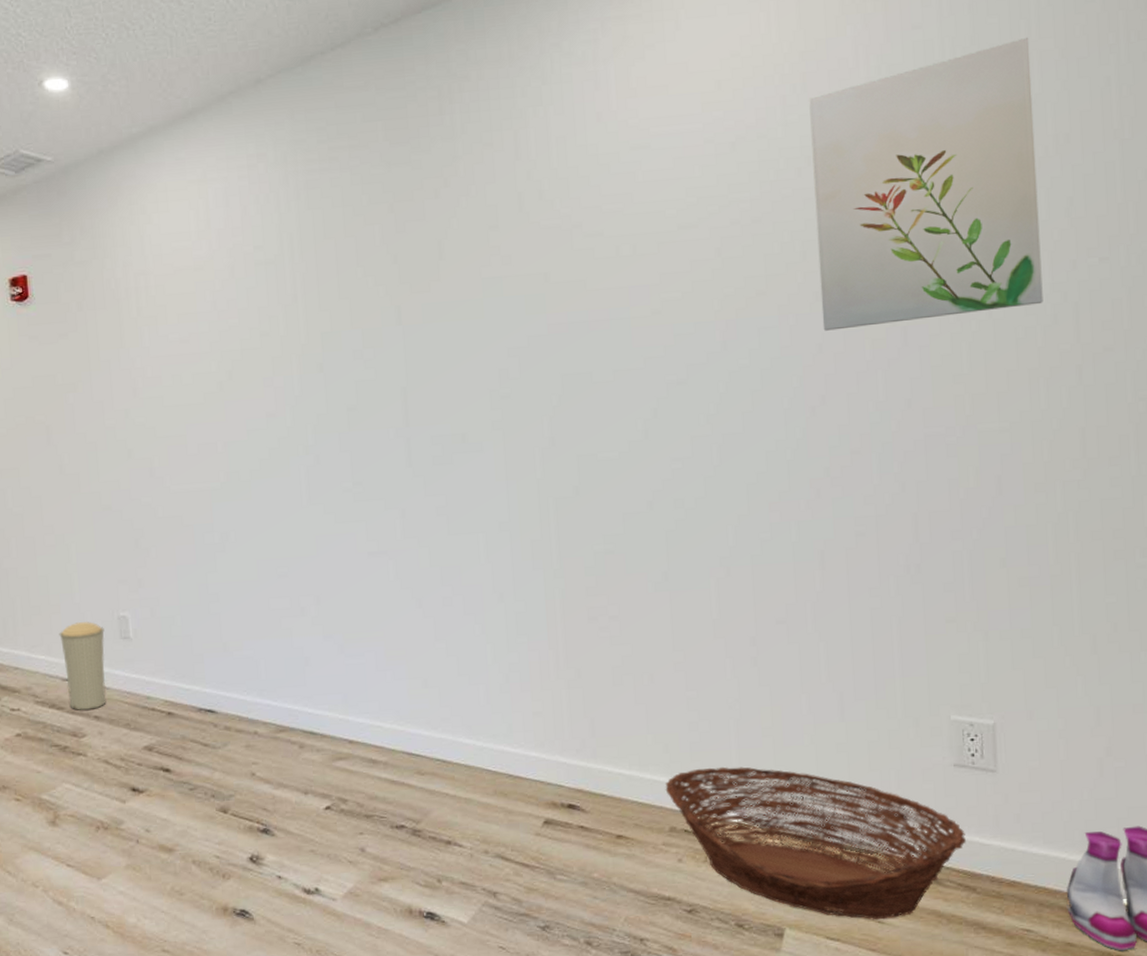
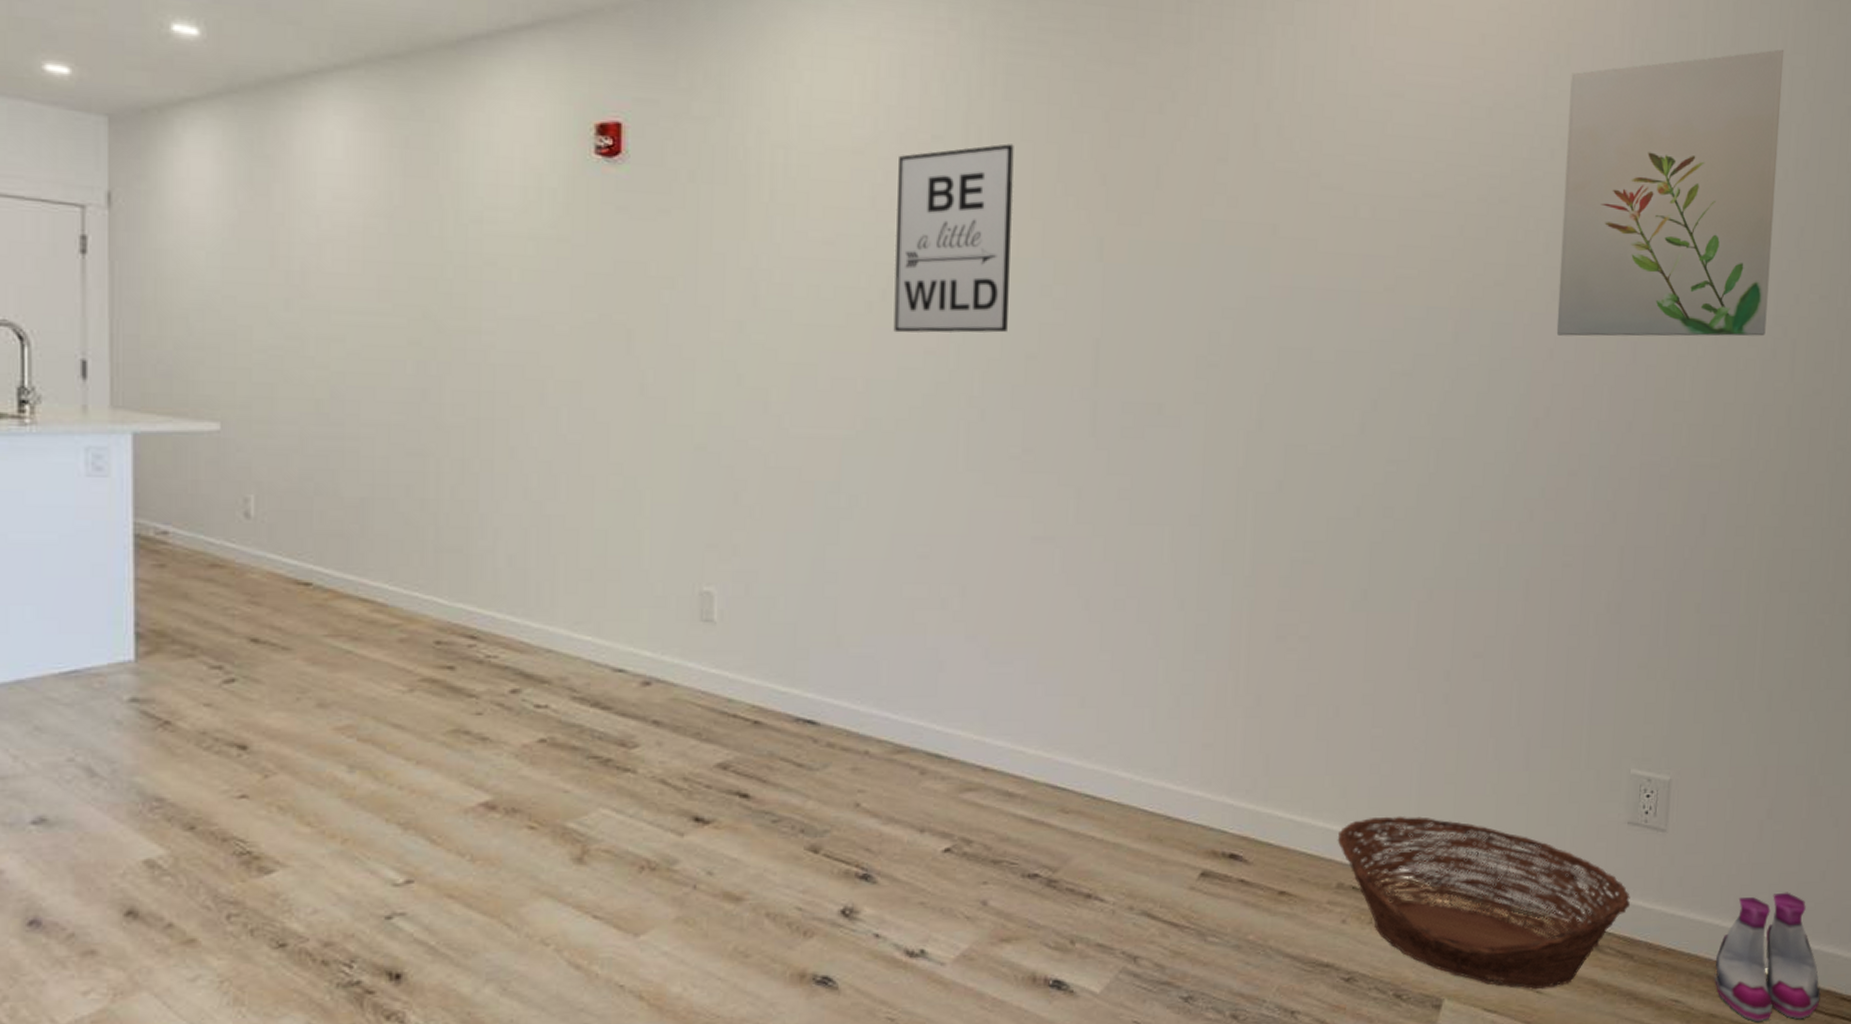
trash can: present [59,622,106,710] -> none [615,595,679,712]
wall art: none [230,243,330,403] -> present [893,144,1014,333]

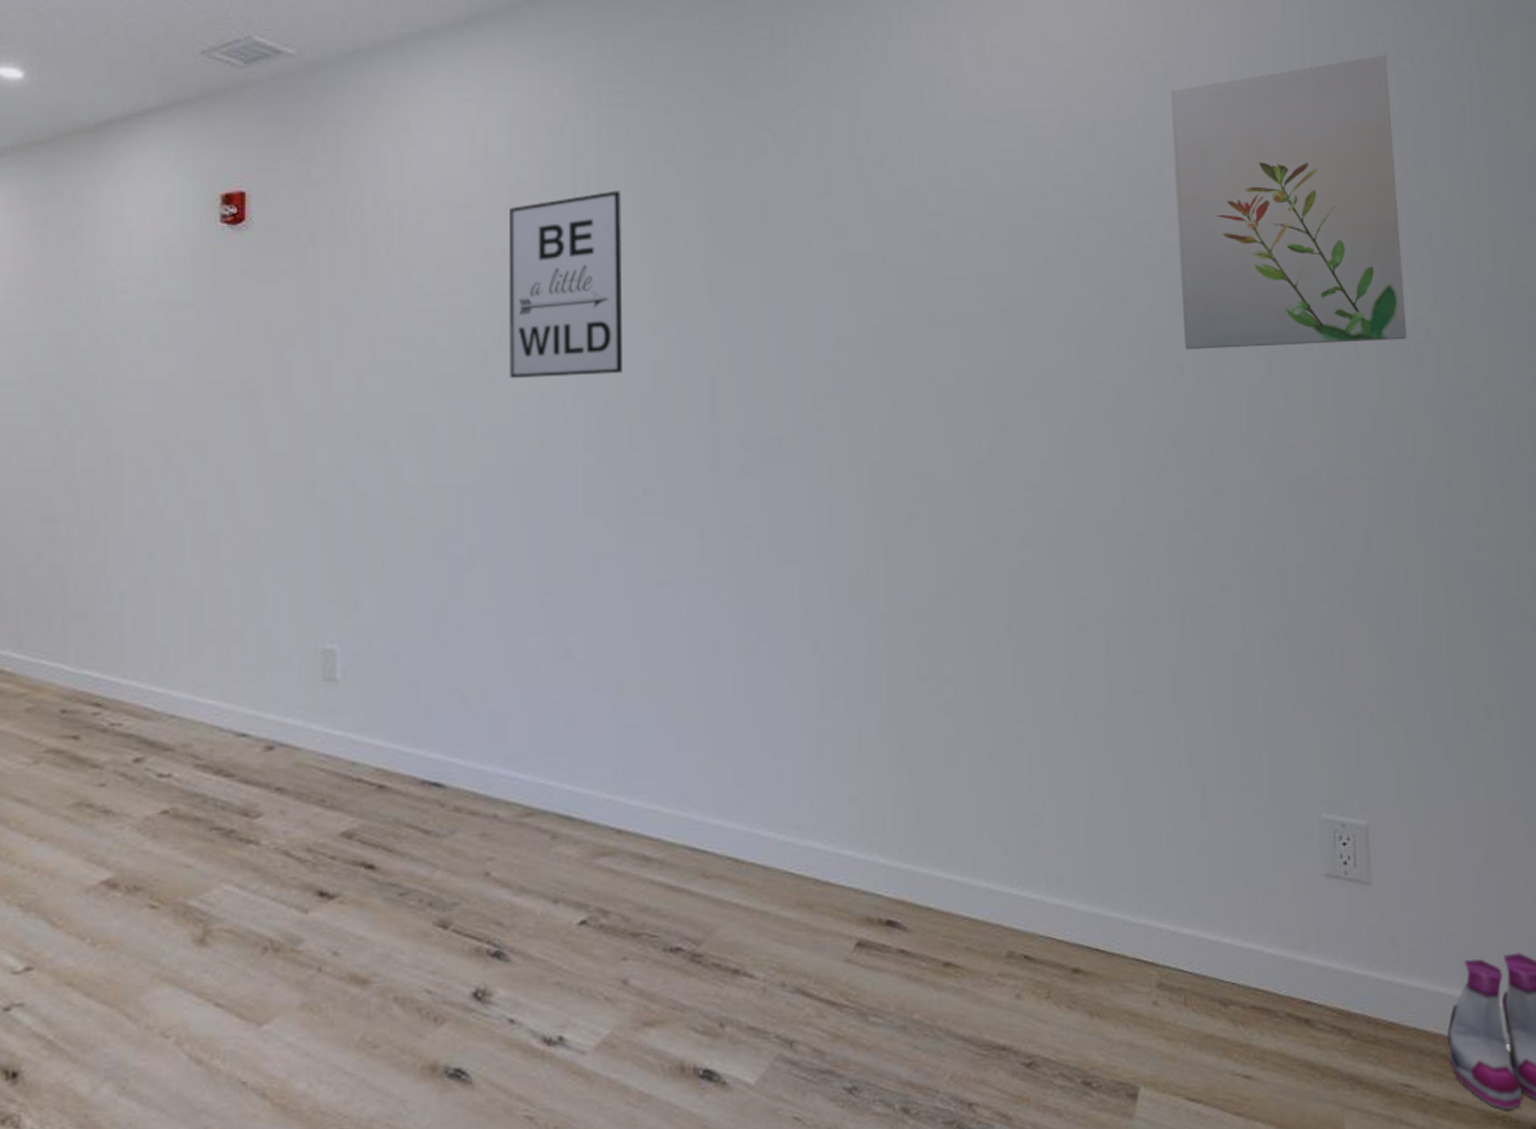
basket: present [1337,816,1630,990] -> none [1003,873,1340,1075]

